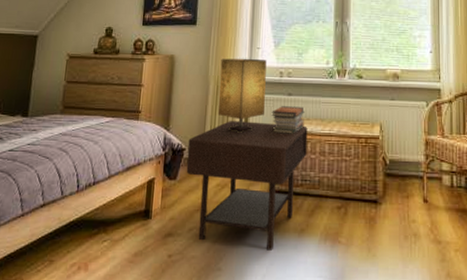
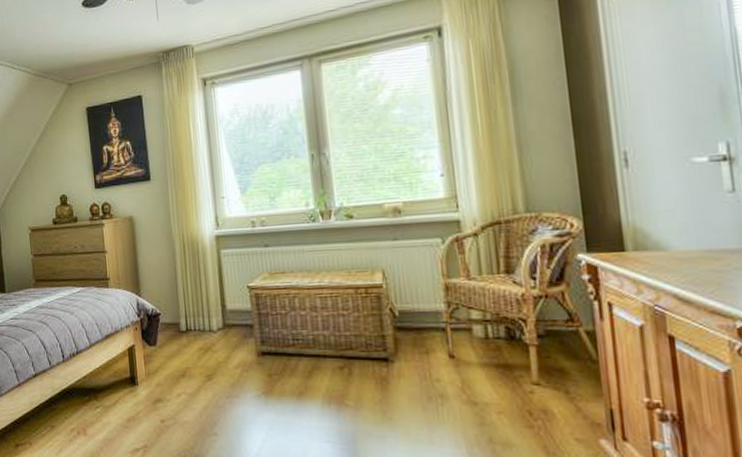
side table: present [186,121,308,251] -> none [162,279,295,415]
table lamp: present [217,58,267,133] -> none [183,210,240,293]
book stack: present [271,106,305,134] -> none [248,258,288,290]

